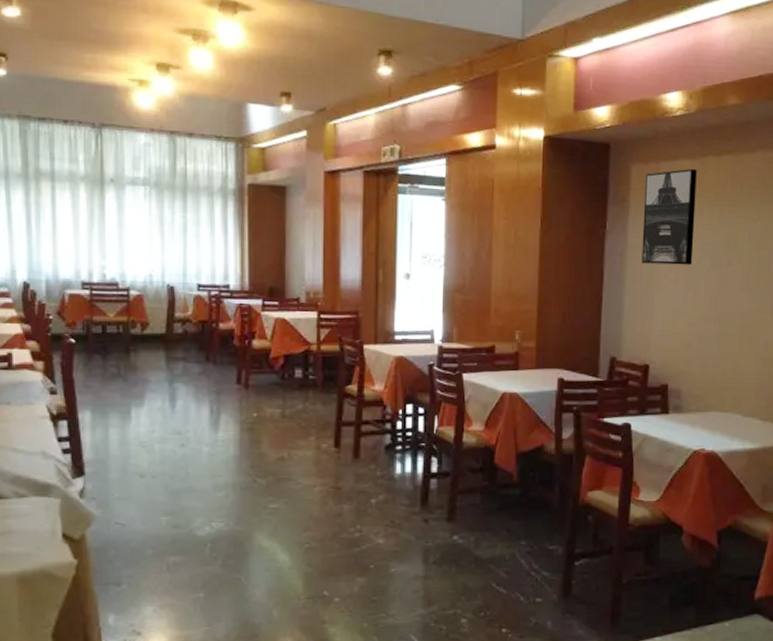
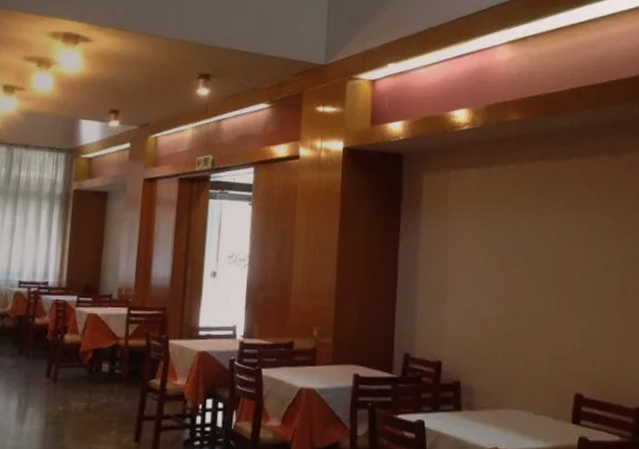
wall art: present [641,168,697,265] -> none [433,176,483,266]

